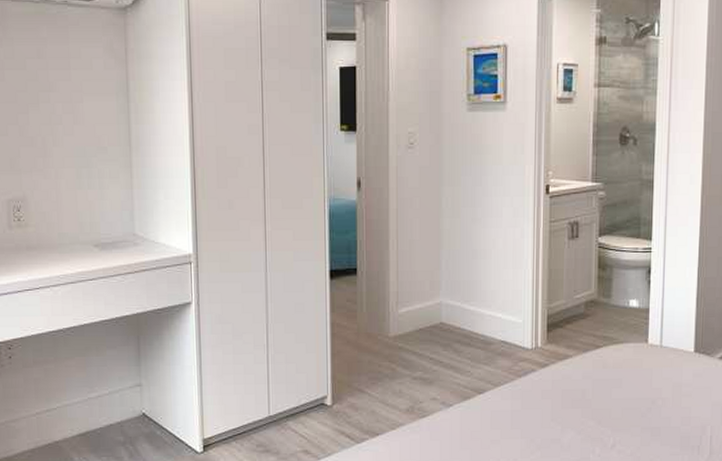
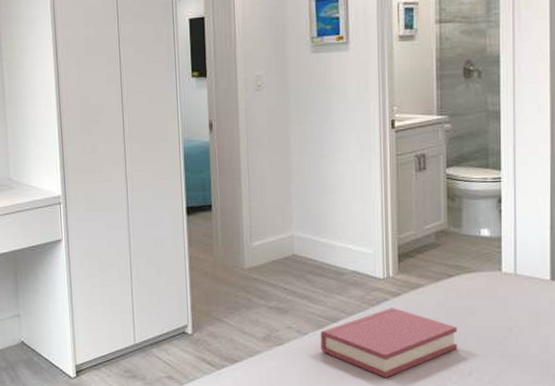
hardback book: none [465,379,603,451] -> present [320,307,458,378]

